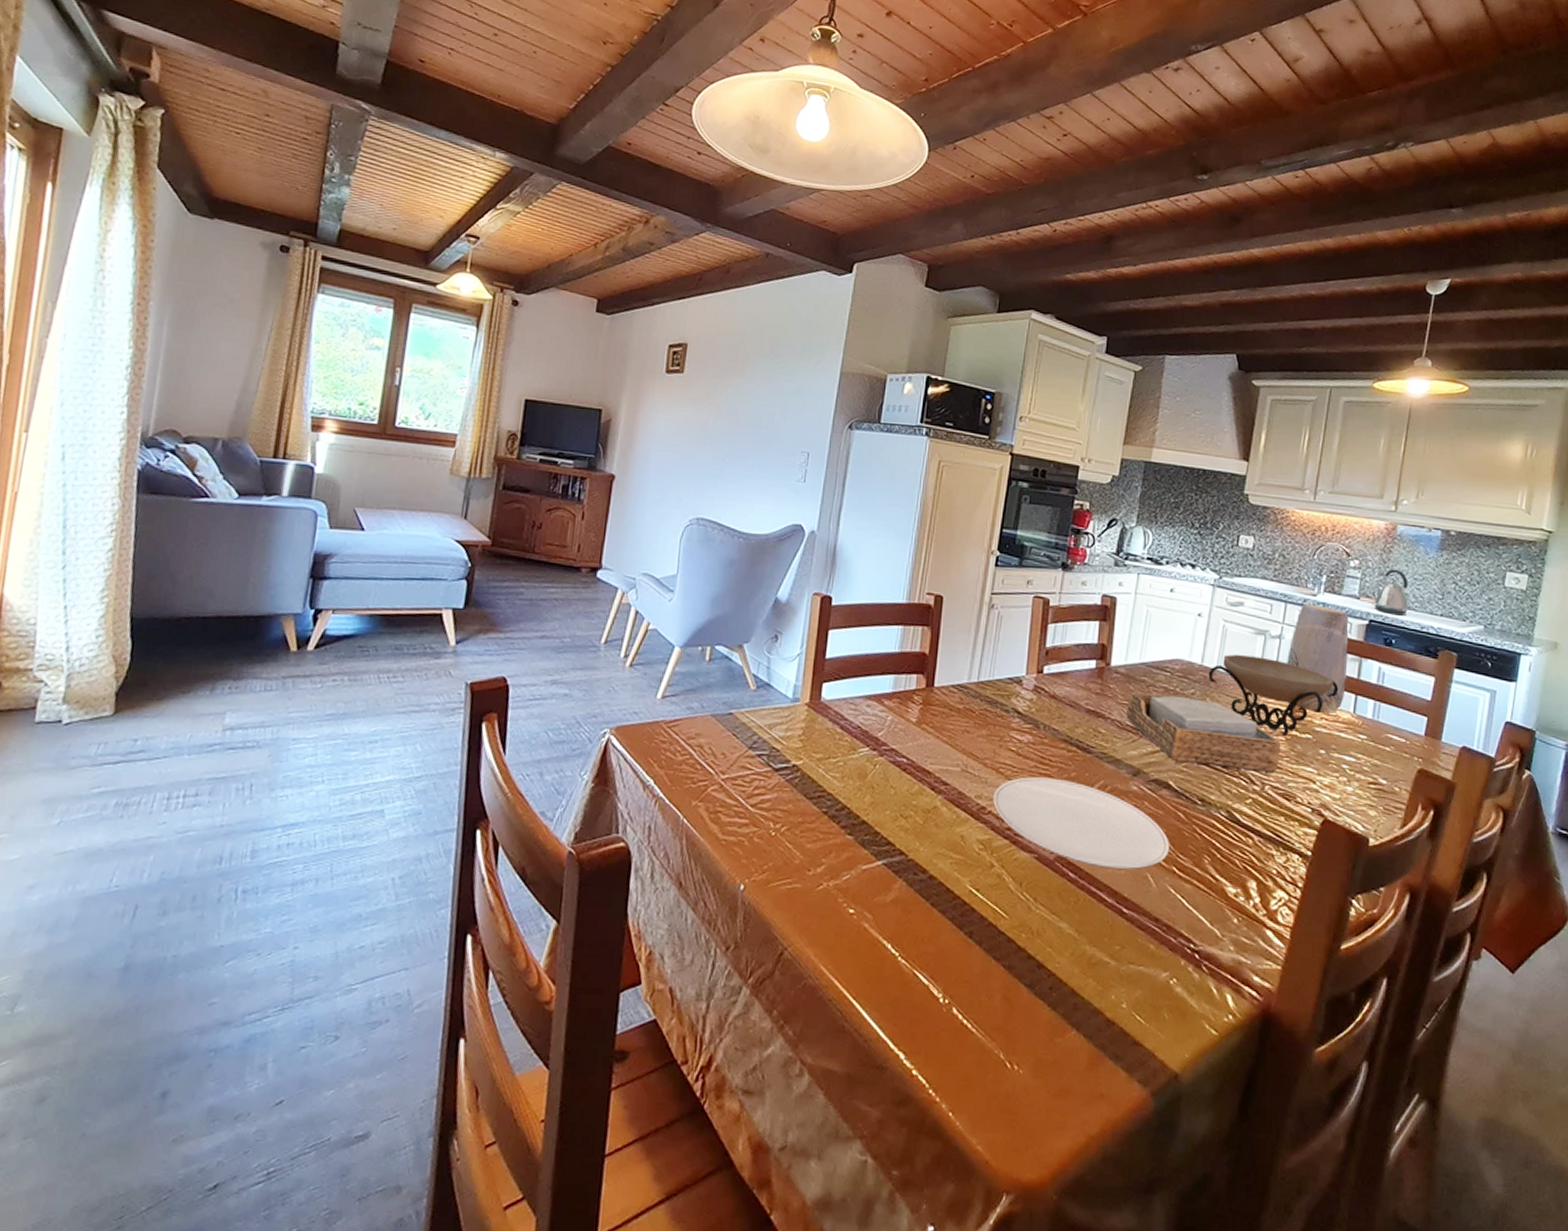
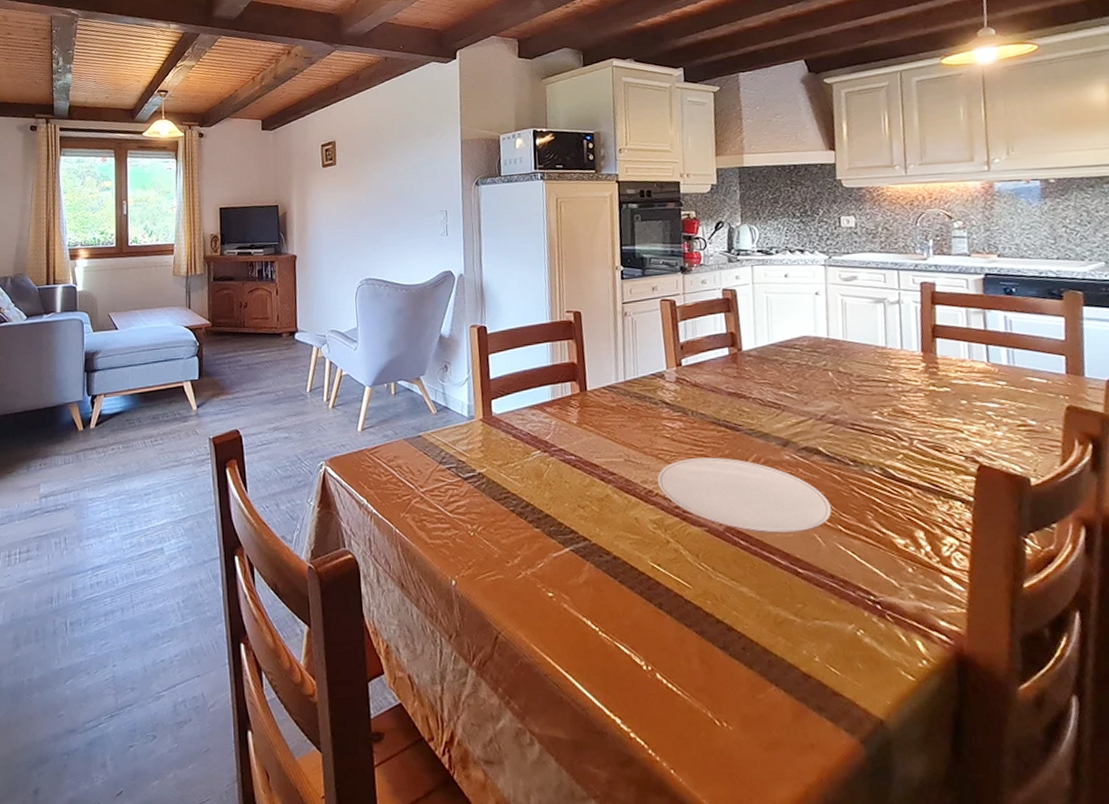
napkin holder: present [1126,691,1282,774] -> none [764,368,923,429]
decorative bowl: present [1208,654,1339,737] -> none [835,323,968,393]
vase: present [1286,604,1349,713] -> none [909,268,975,366]
kettle: present [1374,569,1409,616] -> none [985,223,1023,266]

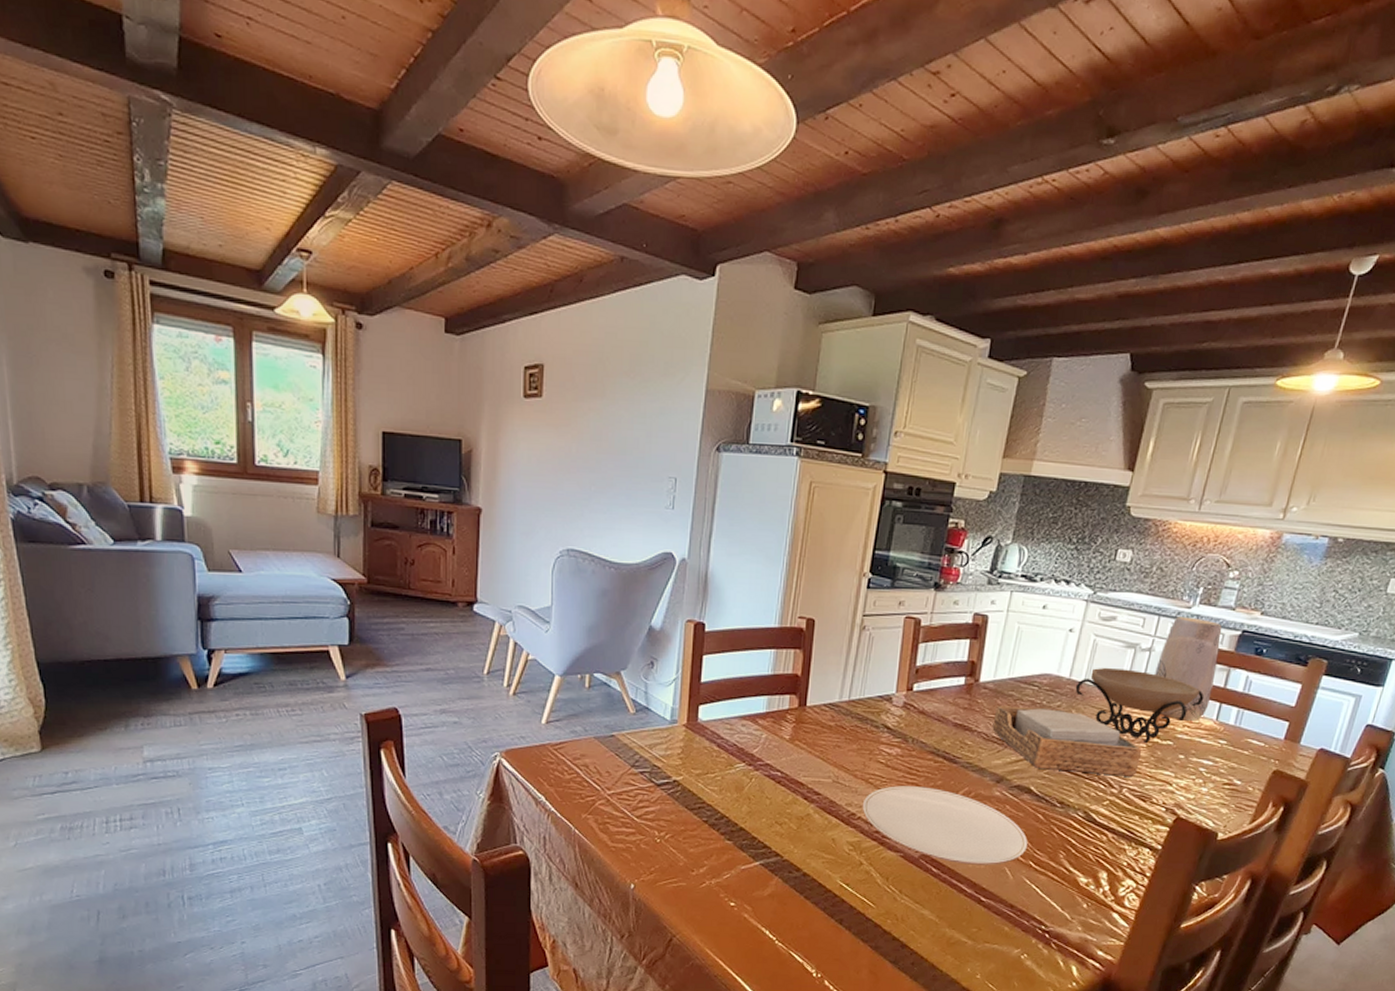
napkin holder: none [764,368,923,429] -> present [992,705,1142,778]
decorative bowl: none [835,323,968,393] -> present [1075,667,1205,744]
vase: none [909,268,975,366] -> present [1154,617,1222,721]

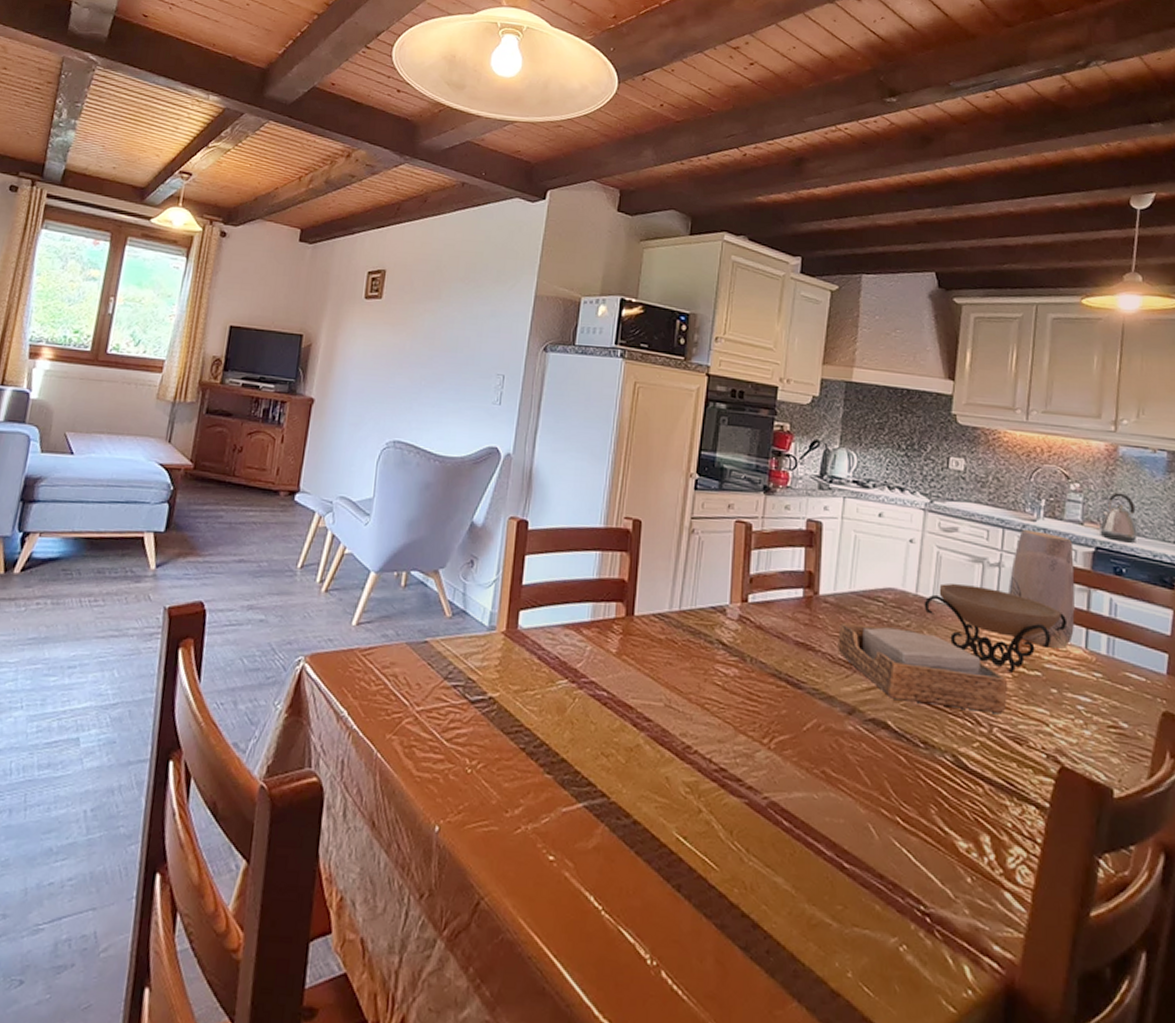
plate: present [862,786,1028,865] -> none [698,713,891,820]
kettle: none [1249,579,1287,625] -> present [1099,492,1139,543]

